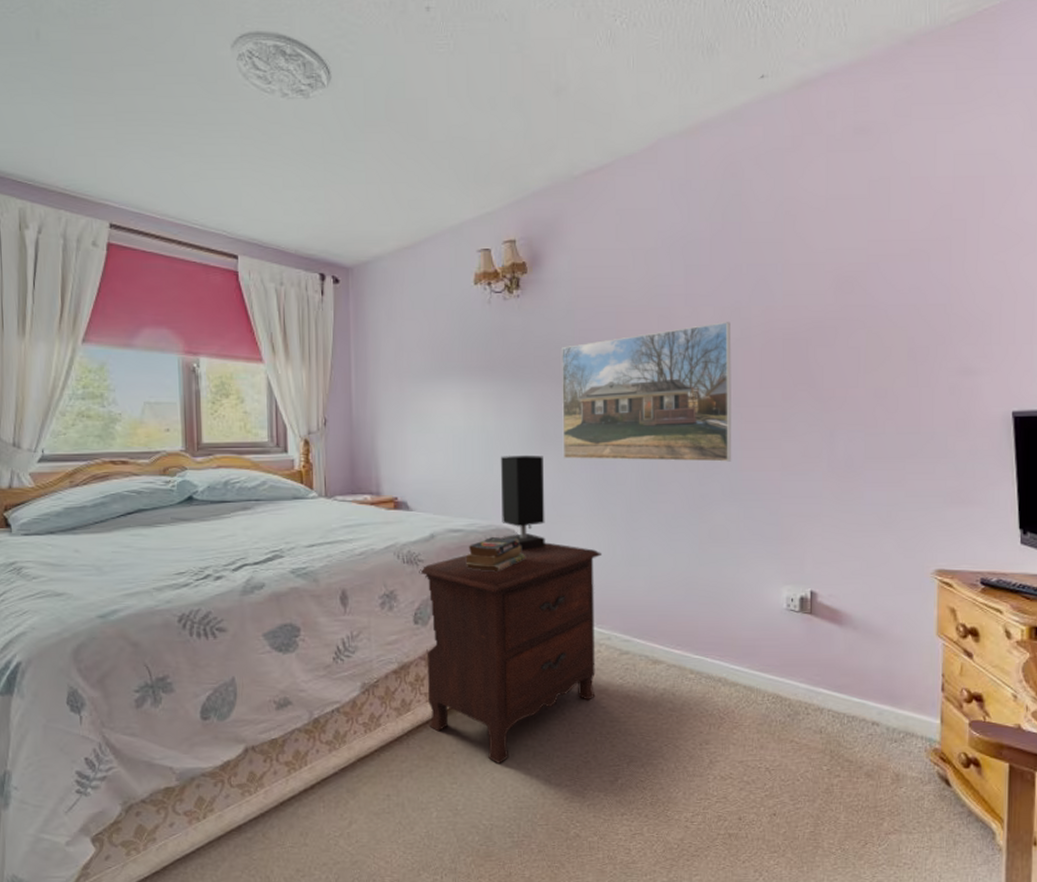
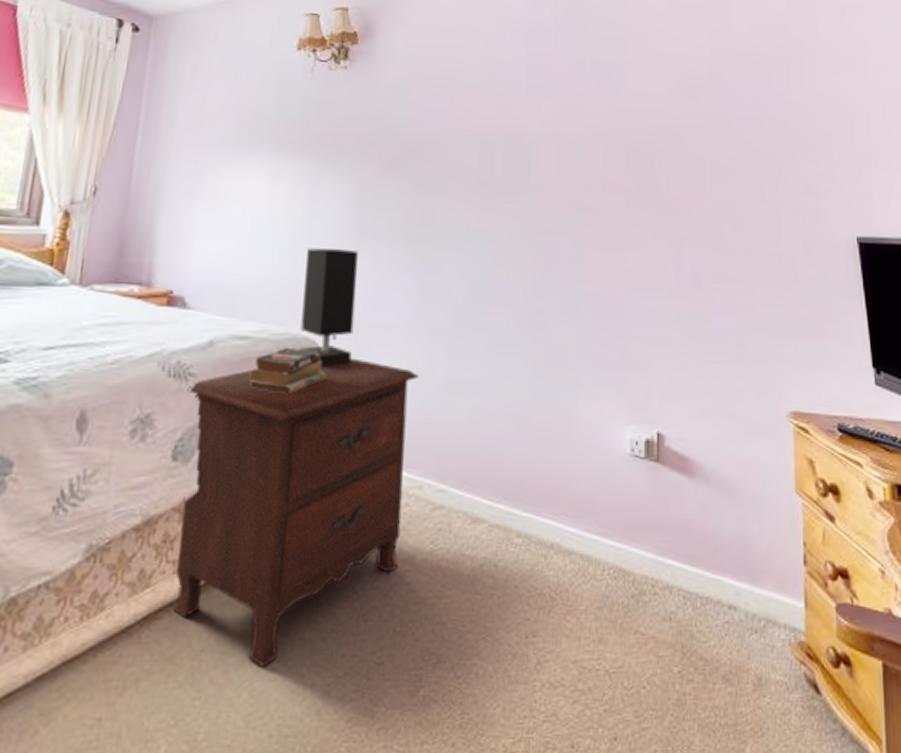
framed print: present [562,322,732,462] -> none [381,117,574,272]

